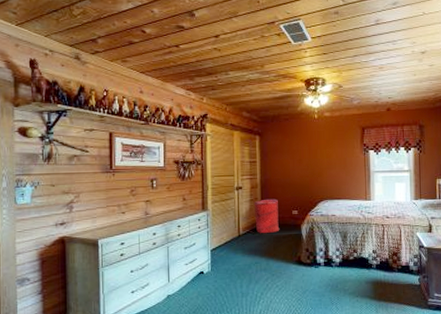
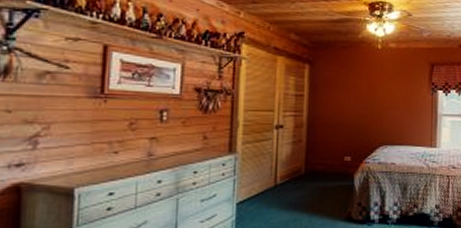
laundry hamper: present [253,198,280,233] -> none [296,141,328,183]

